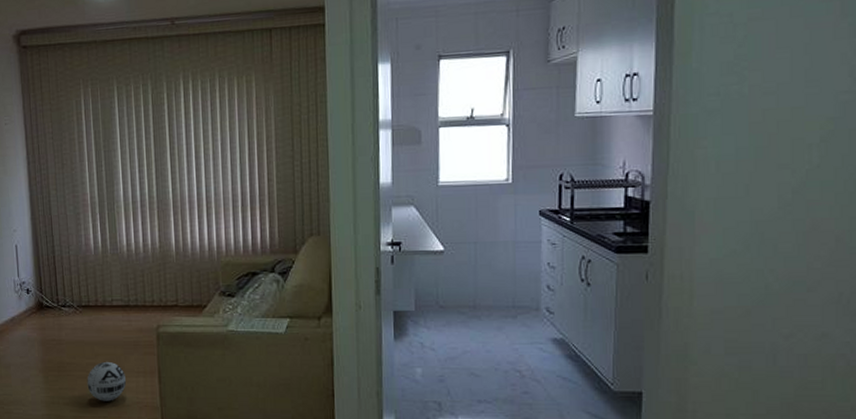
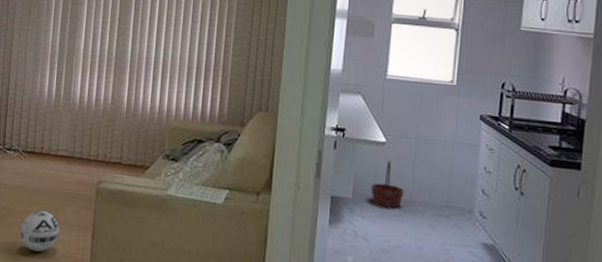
basket: none [433,268,467,314] -> present [370,160,404,208]

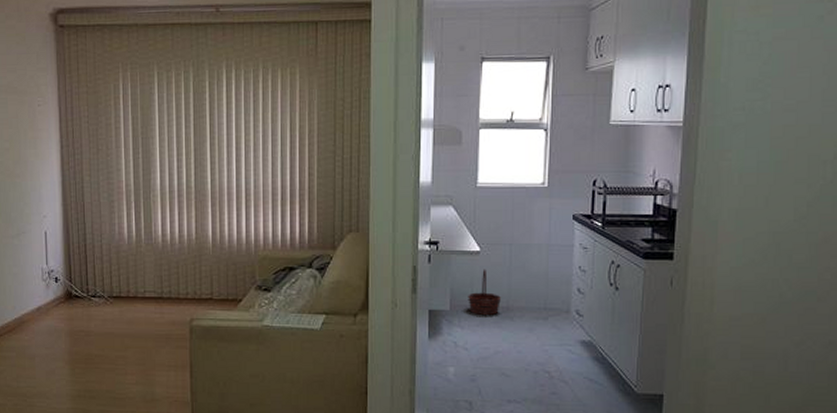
ball: present [20,210,60,252] -> none [115,354,156,396]

